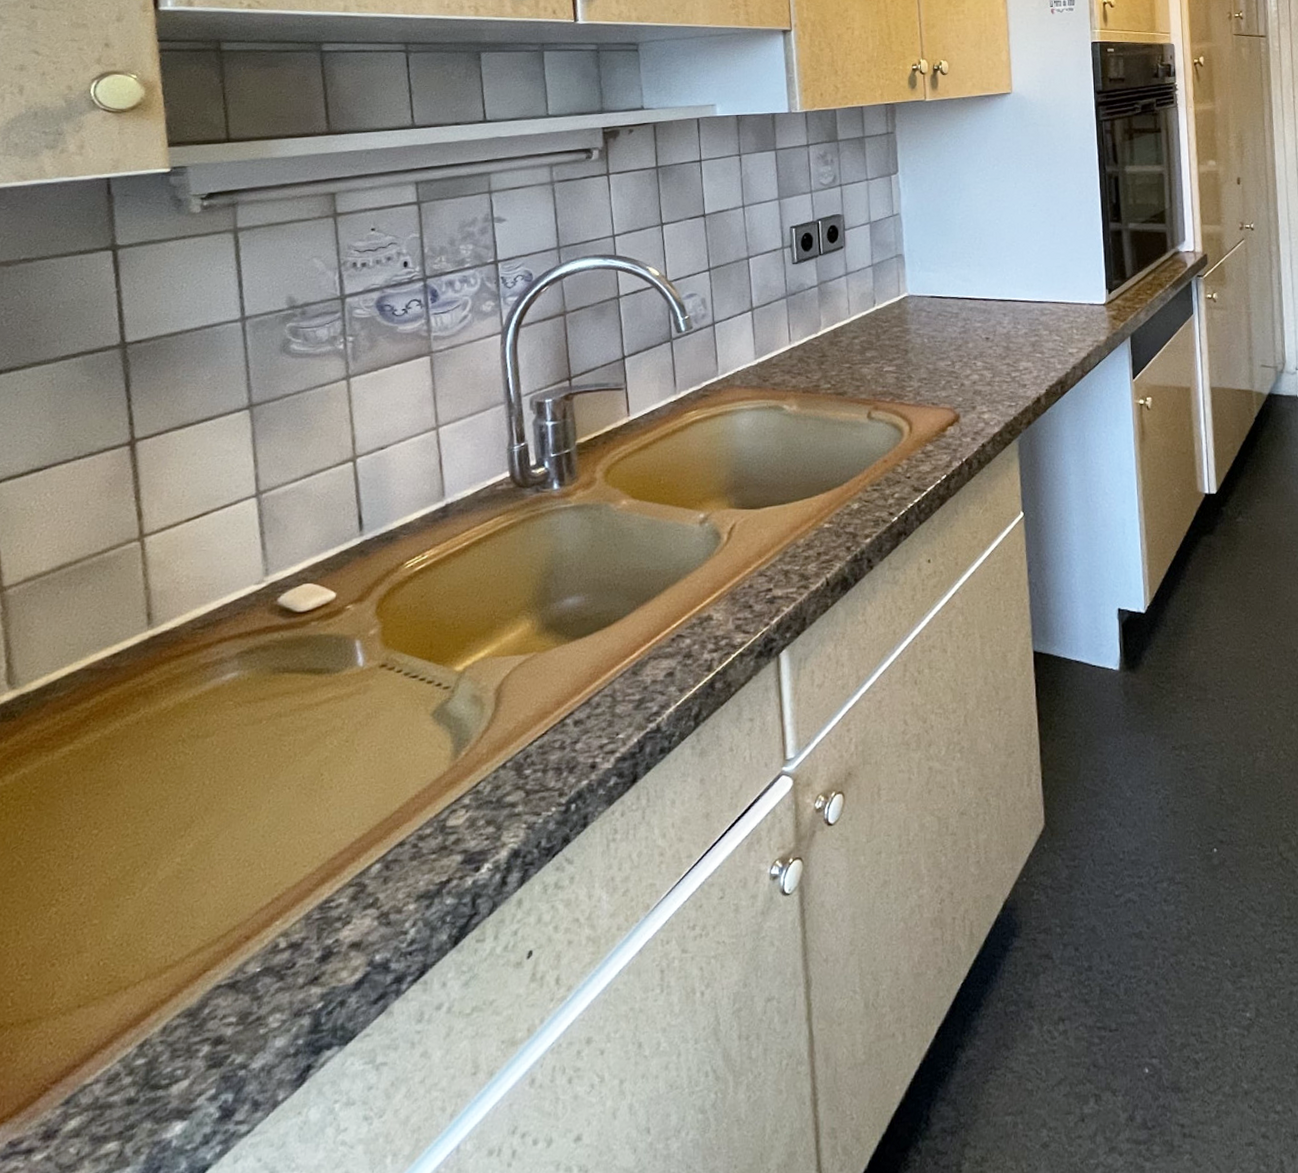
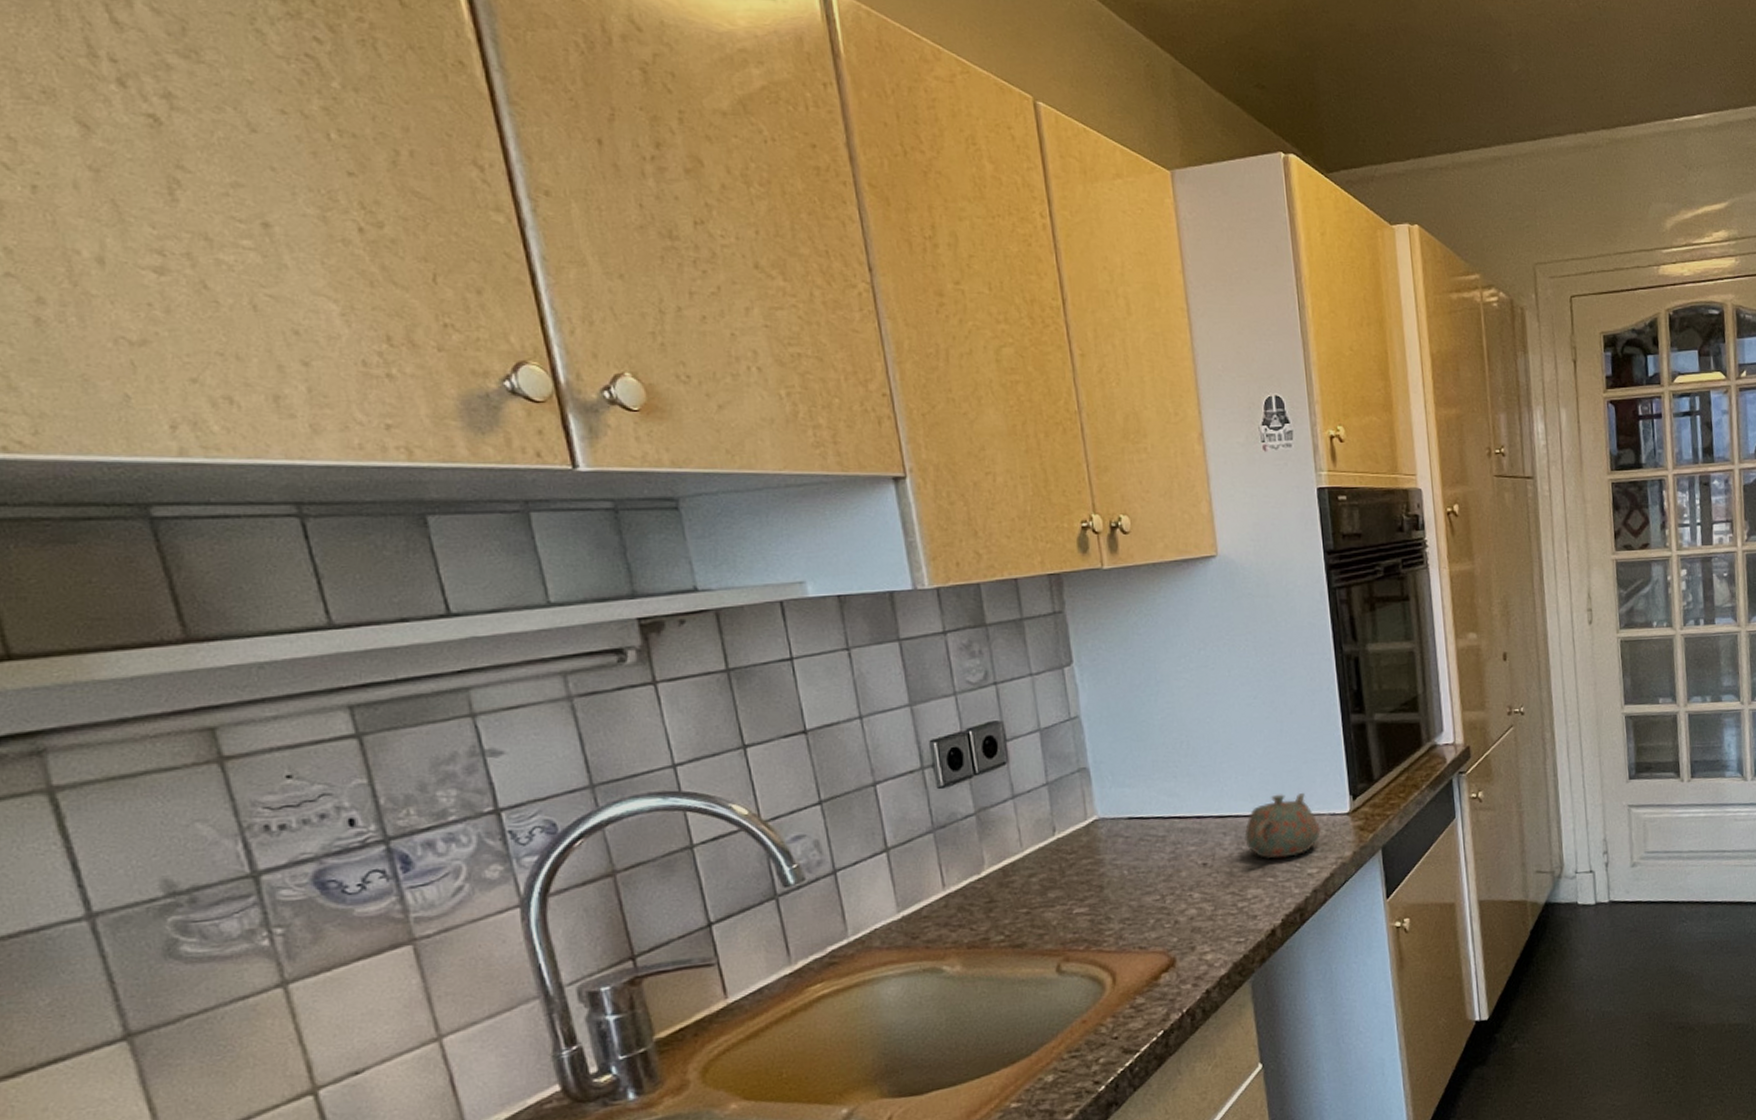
teapot: none [1020,285,1081,338] -> present [1244,793,1321,859]

